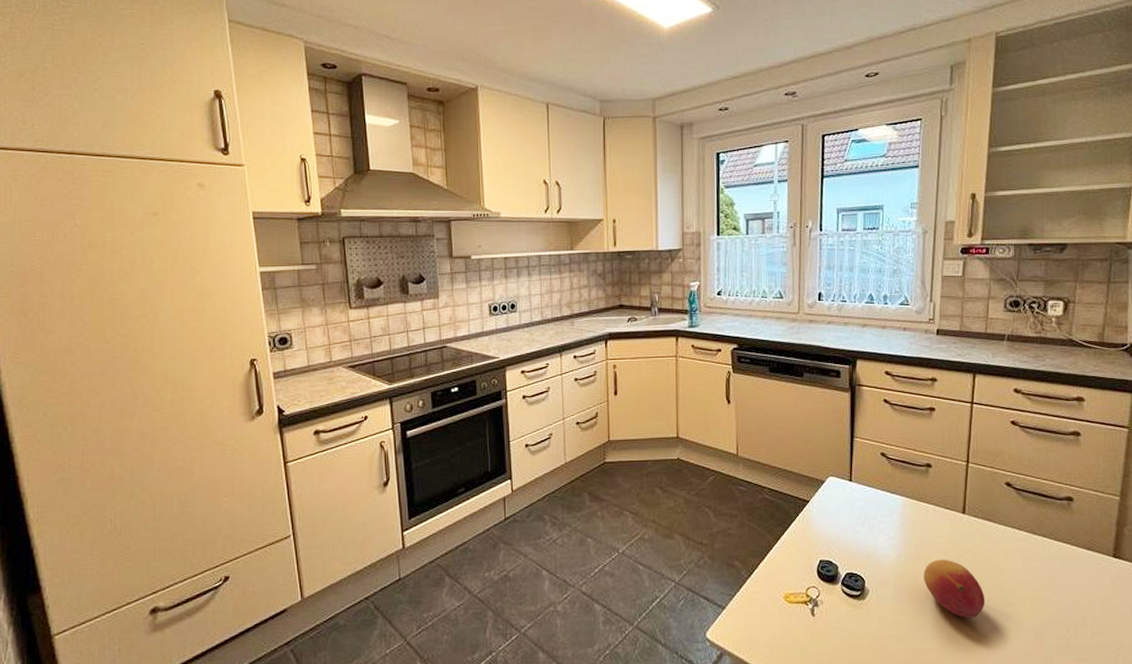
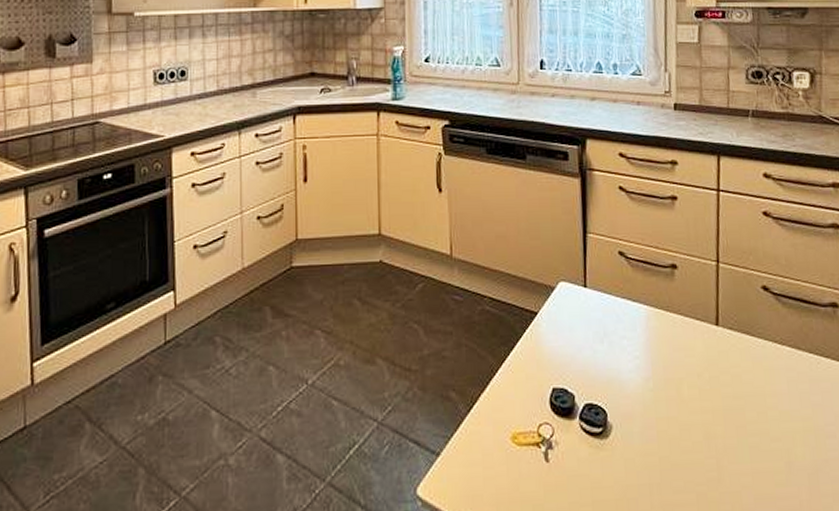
fruit: present [923,559,985,618] -> none [675,383,749,459]

